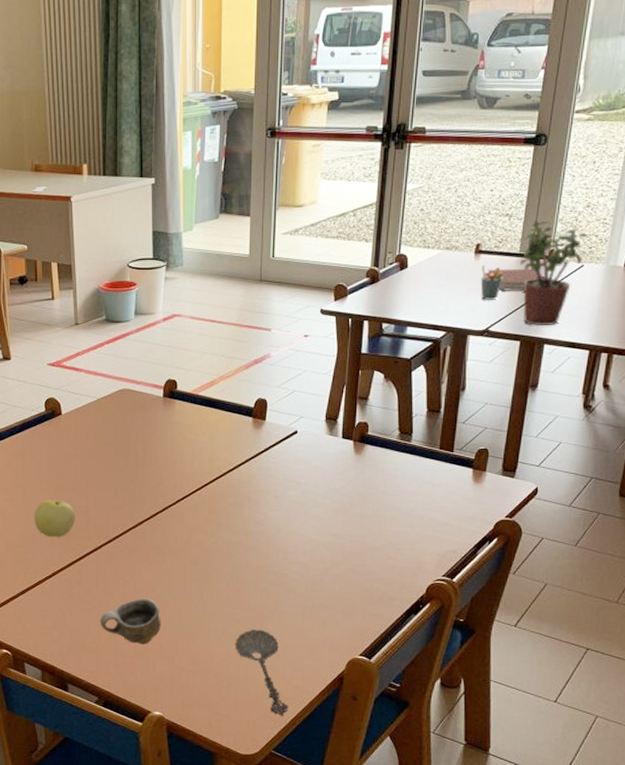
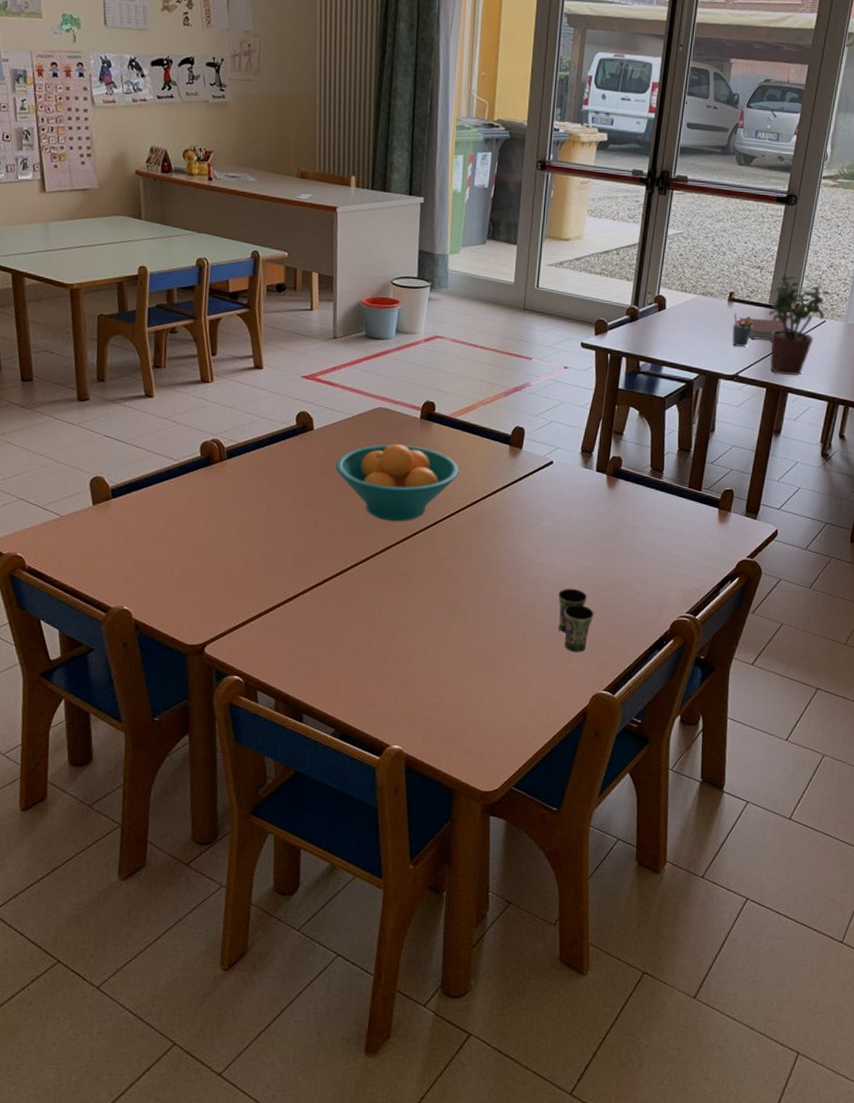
apple: present [34,499,75,537] -> none [277,517,322,558]
fruit bowl: none [84,423,204,498] -> present [335,444,459,522]
cup: present [100,598,161,645] -> none [341,625,406,674]
spoon: present [235,629,288,716] -> none [480,661,531,751]
cup: none [308,556,346,619] -> present [557,588,594,653]

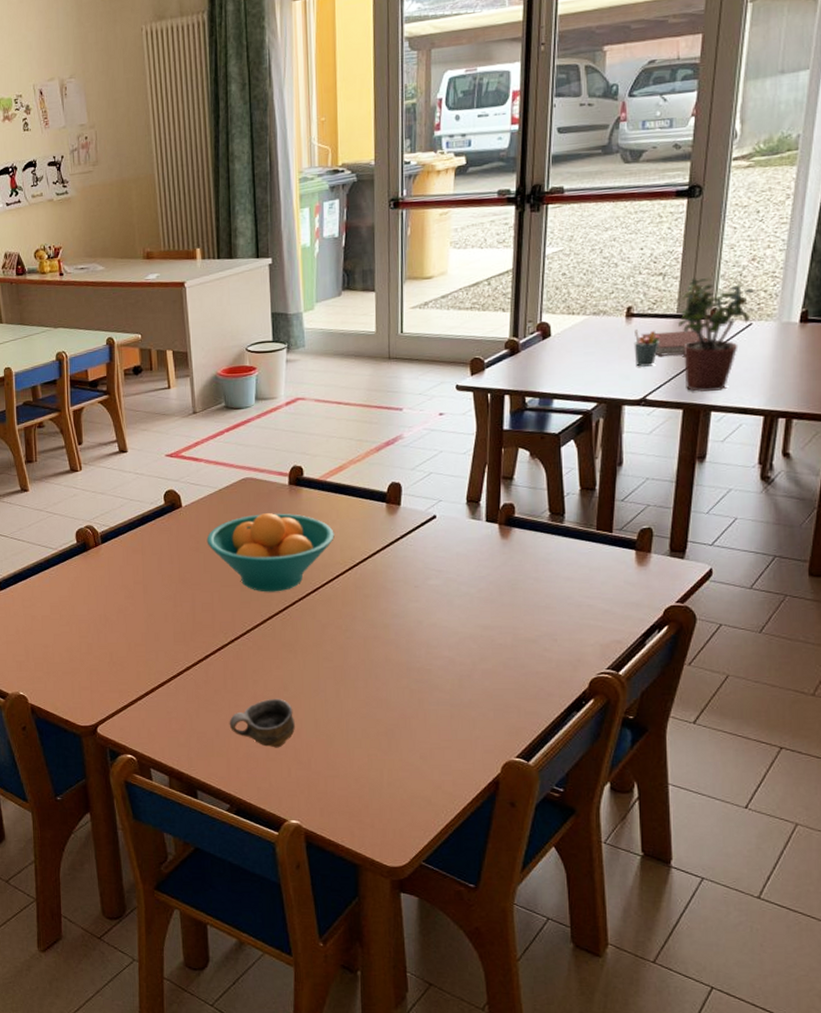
cup: none [341,625,406,674] -> present [229,698,295,748]
cup: present [557,588,594,653] -> none [454,649,498,718]

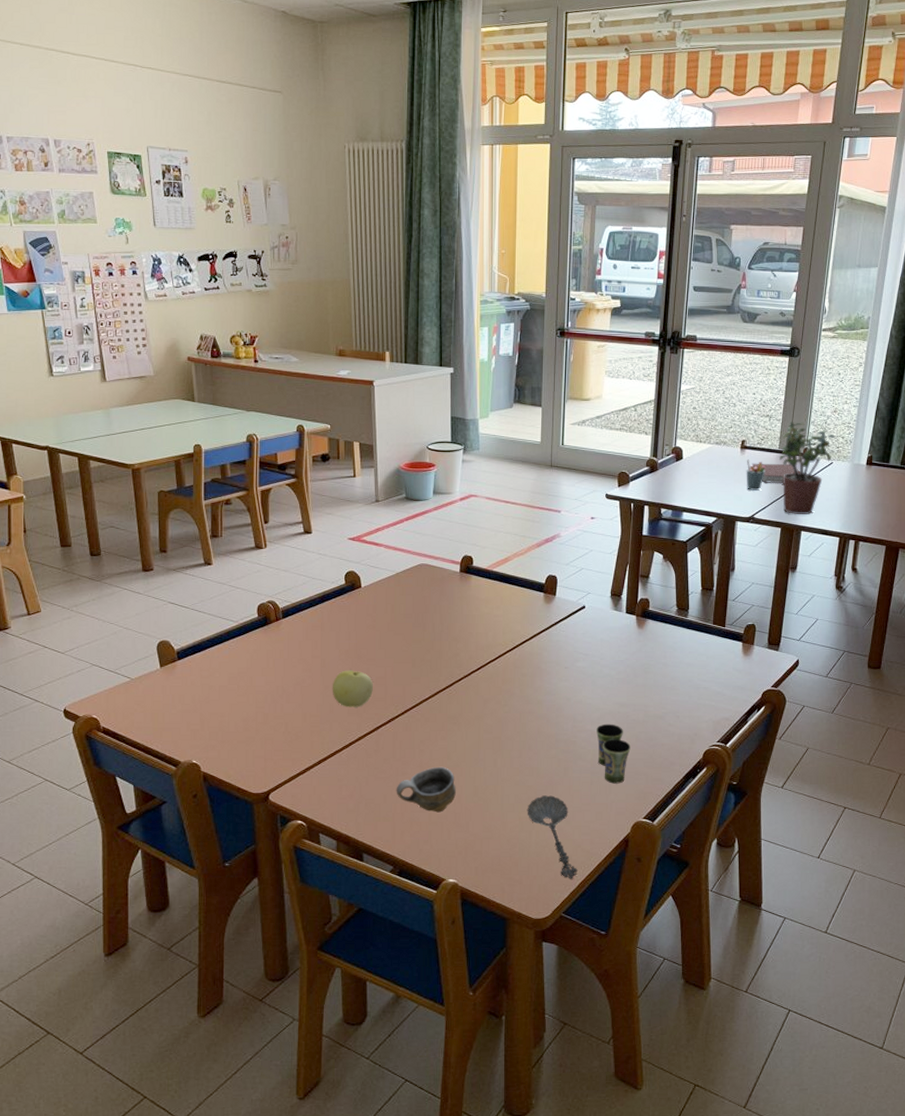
apple: none [156,596,200,636] -> present [332,670,373,707]
fruit bowl: present [206,513,334,592] -> none [383,597,498,669]
spoon: none [376,730,439,824] -> present [527,795,578,879]
cup: none [454,649,498,718] -> present [595,724,631,784]

